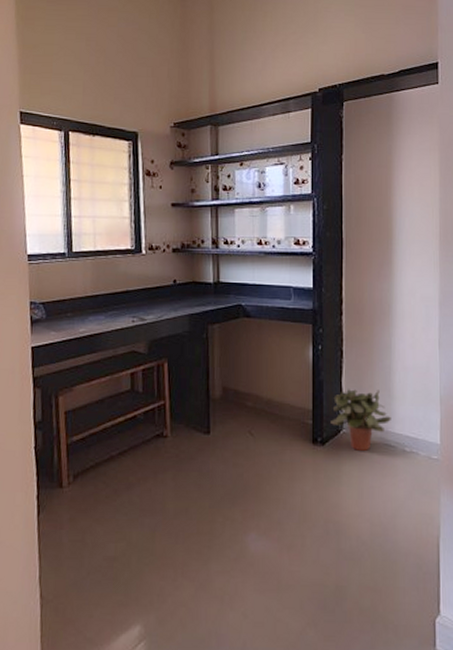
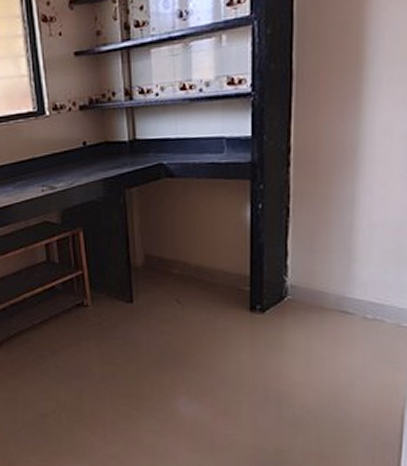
potted plant: present [331,389,391,452] -> none [273,251,350,320]

